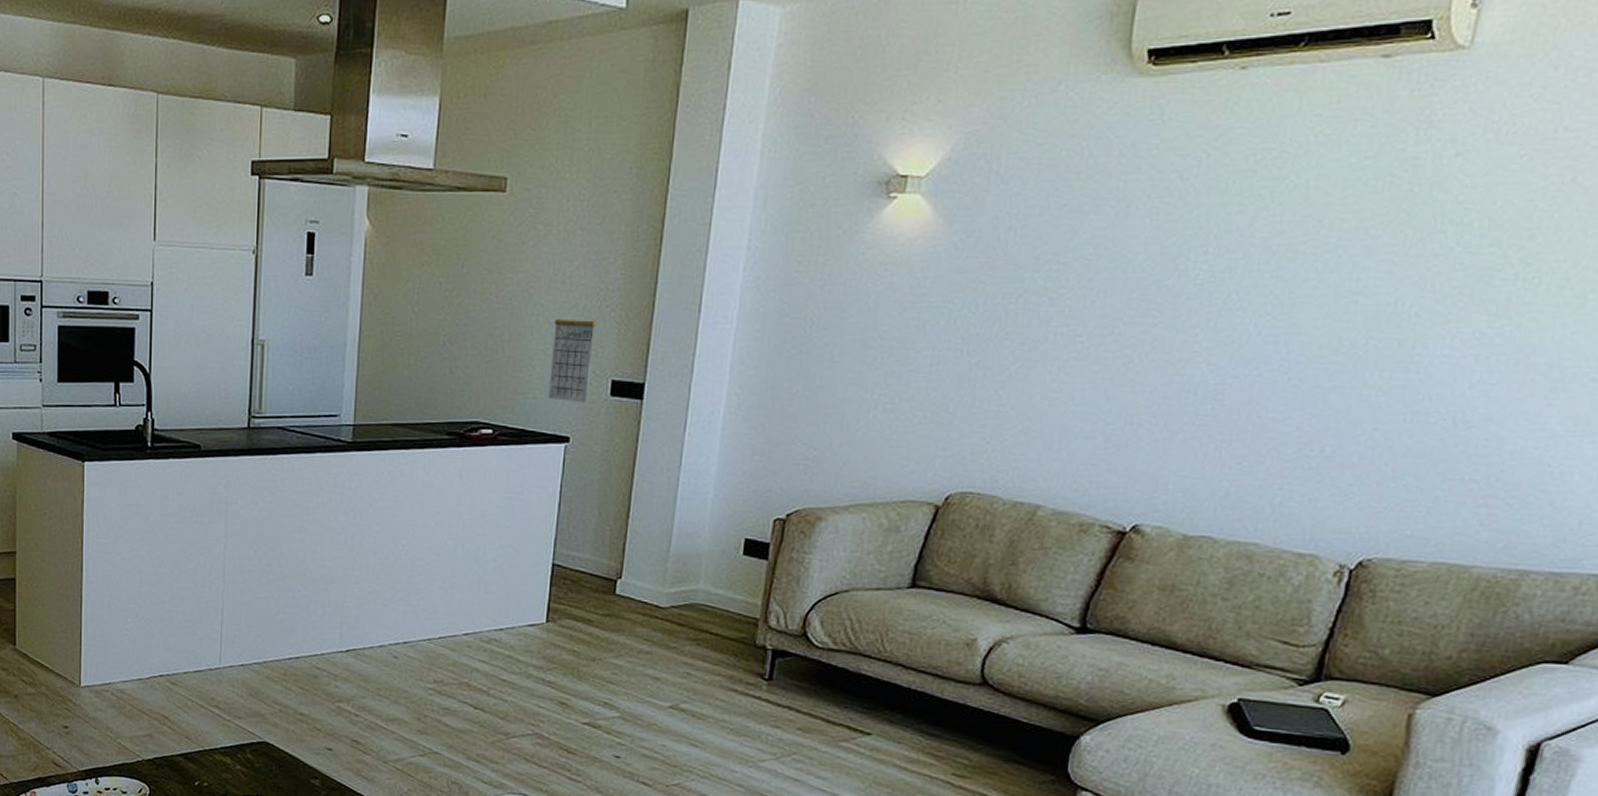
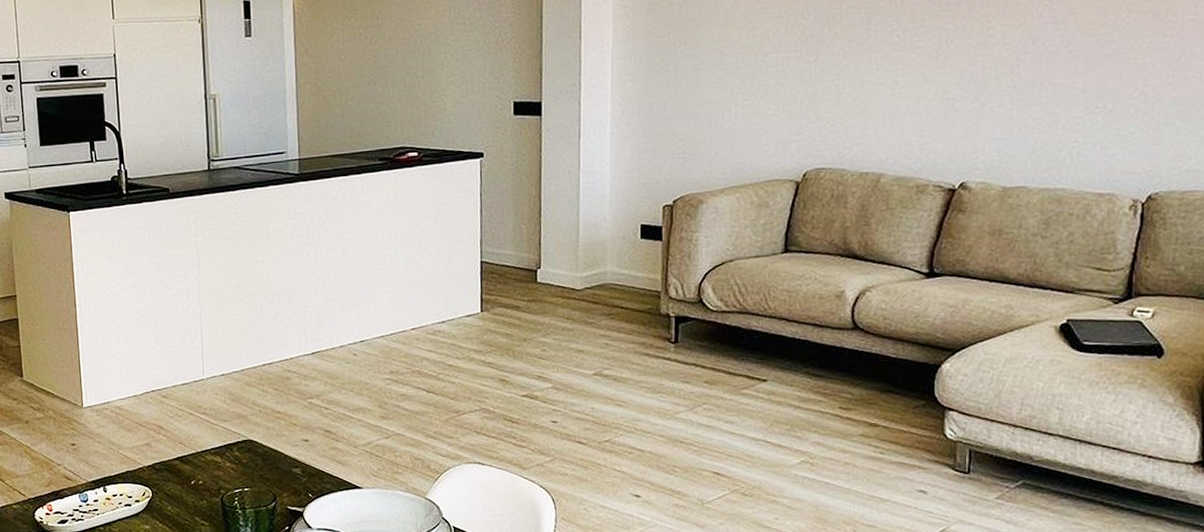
calendar: present [548,302,597,403] -> none [460,39,496,123]

